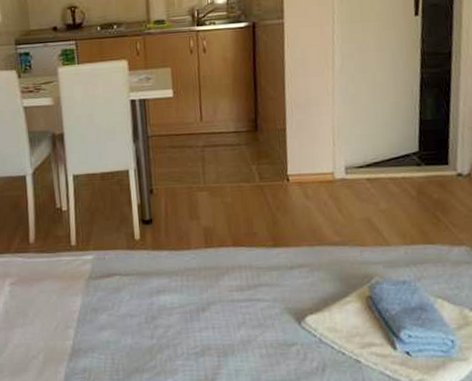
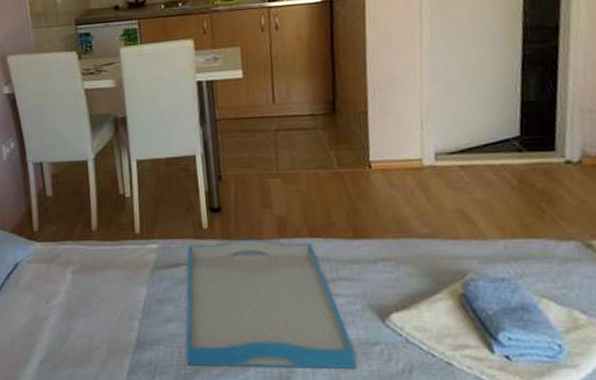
tray: none [119,249,276,372] -> present [186,239,357,370]

